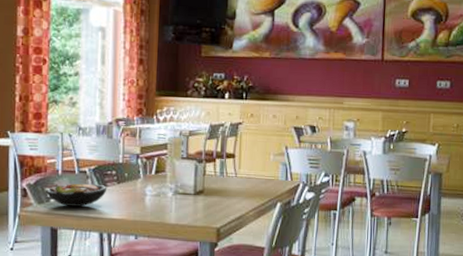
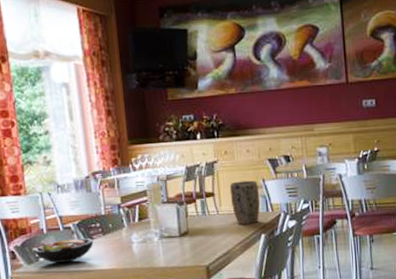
plant pot: none [251,145,281,191] -> present [229,180,260,225]

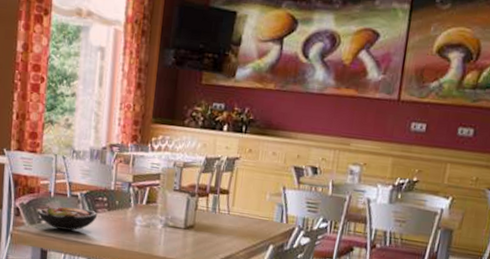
plant pot: present [229,180,260,225] -> none [245,183,278,233]

